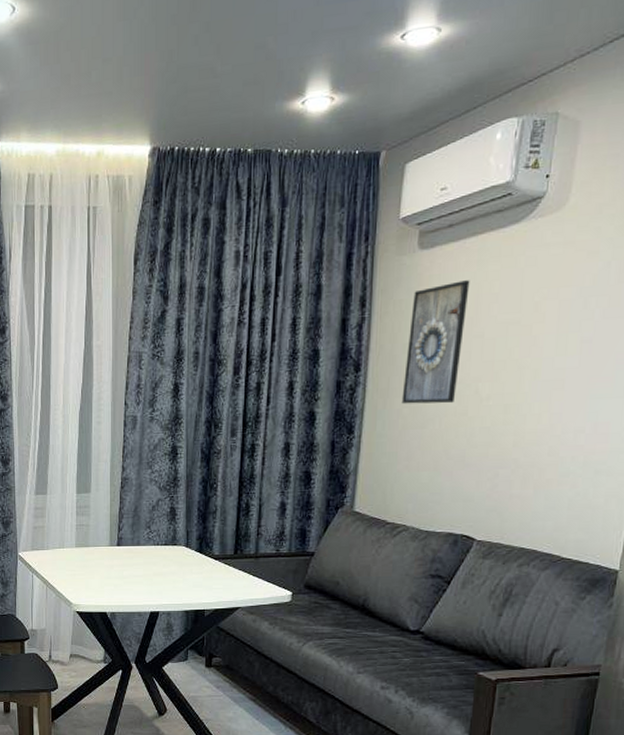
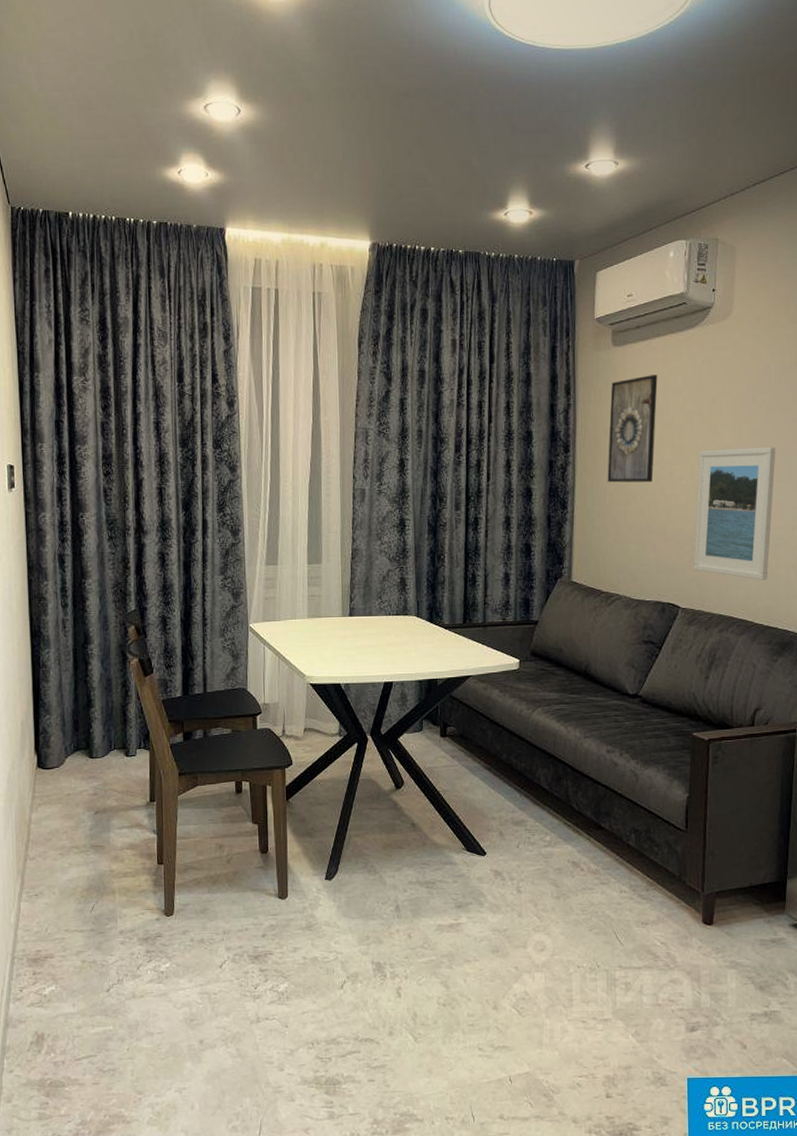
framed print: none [495,358,608,510] -> present [693,446,776,580]

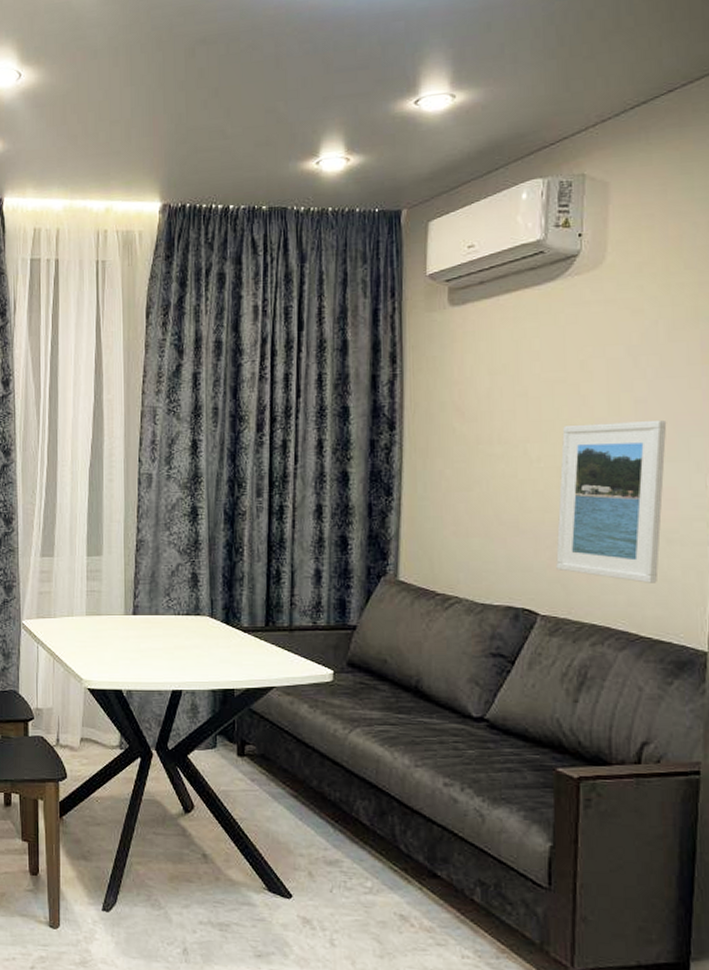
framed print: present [607,375,658,483] -> none [443,337,508,465]

